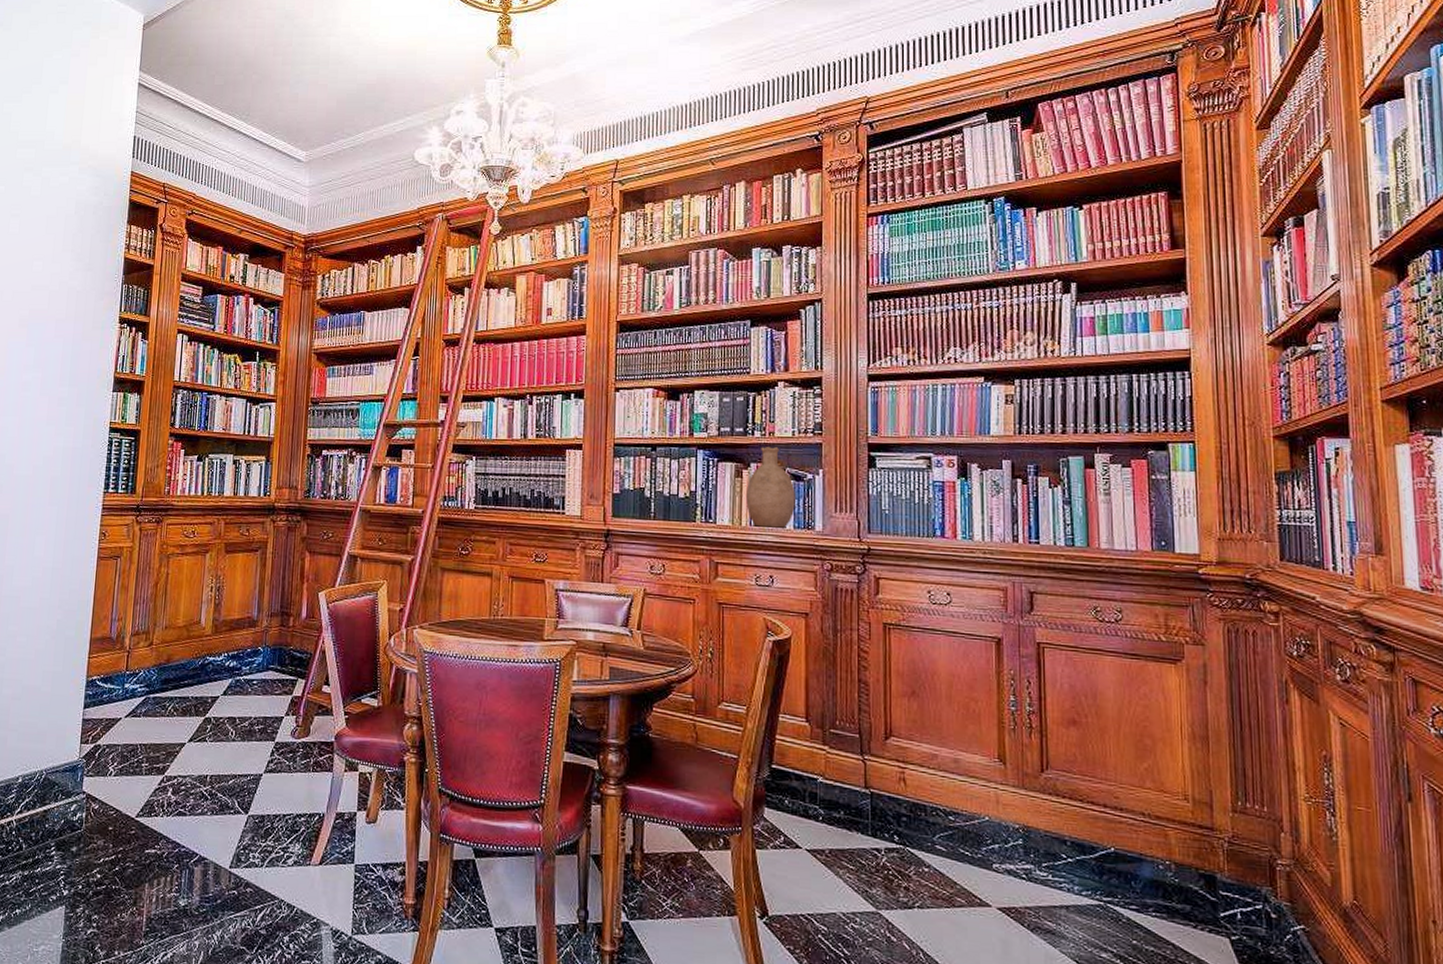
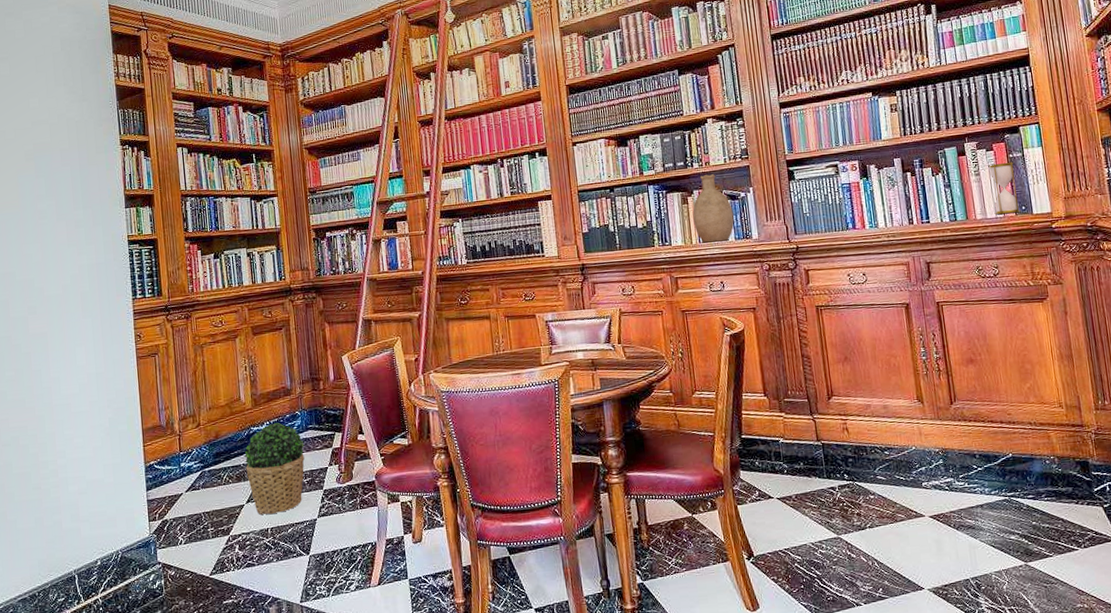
potted plant: none [194,656,262,760] -> present [244,423,305,515]
timer: none [1122,483,1159,549] -> present [988,161,1021,215]

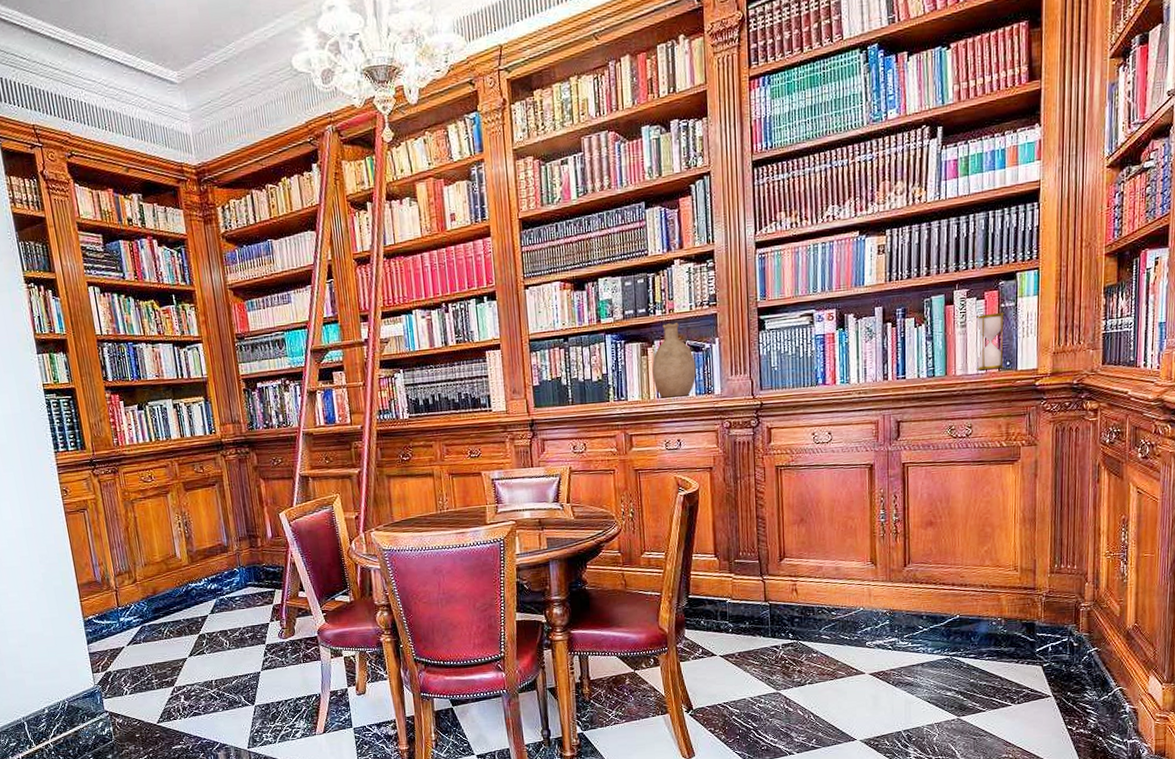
potted plant: present [244,423,305,515] -> none [184,579,246,668]

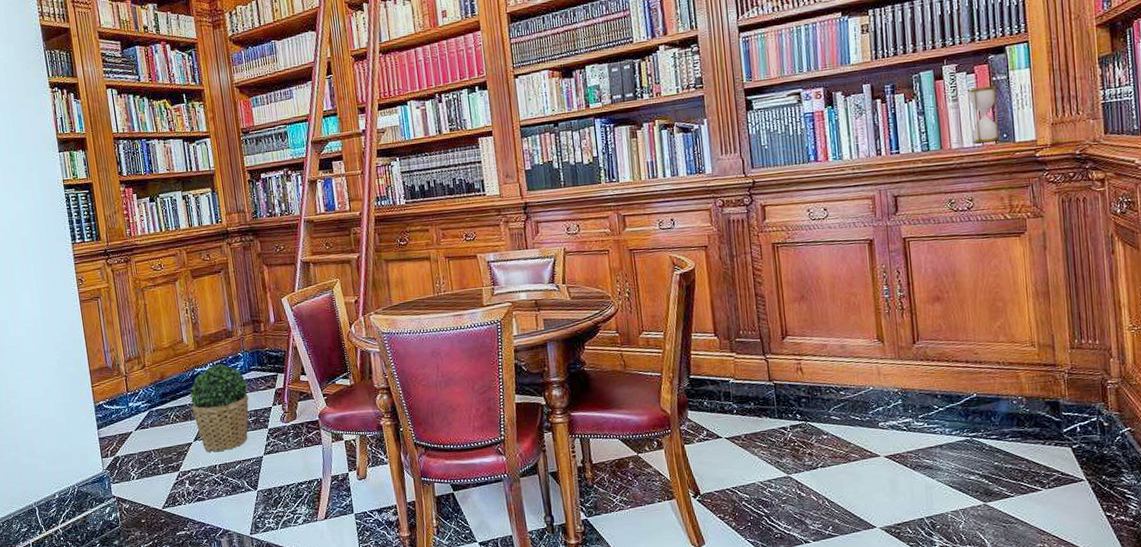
potted plant: none [184,579,246,668] -> present [190,364,249,452]
decorative vase: present [652,323,696,398] -> none [642,105,686,179]

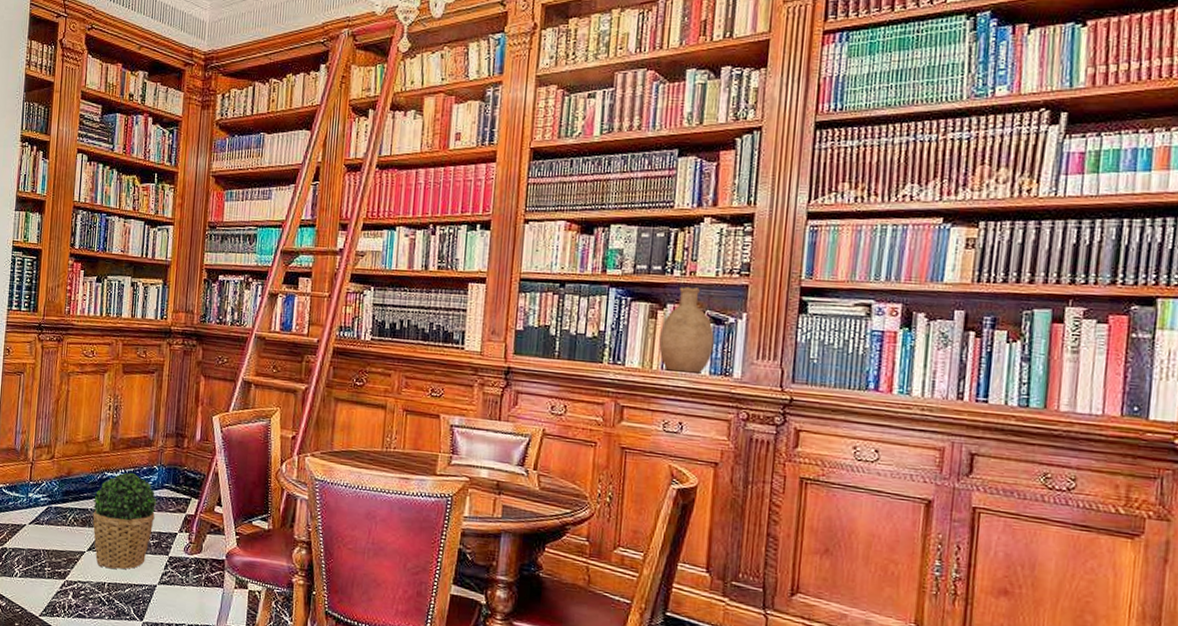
decorative vase: none [642,105,686,179] -> present [659,287,714,374]
timer: present [968,85,1002,144] -> none [1088,341,1137,414]

